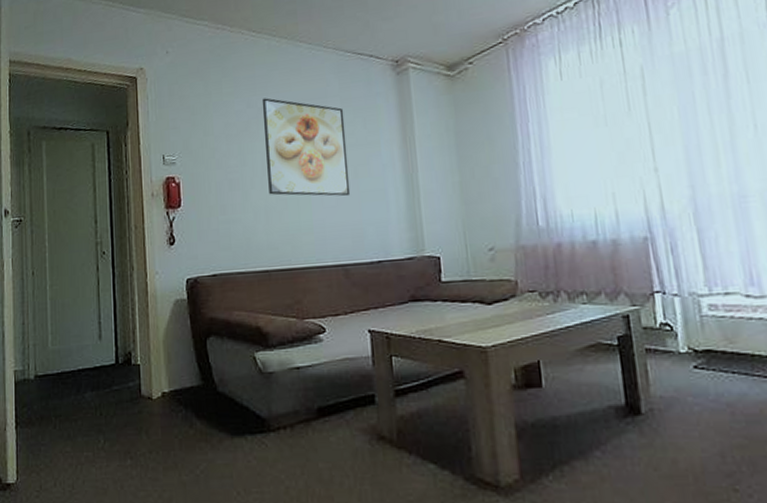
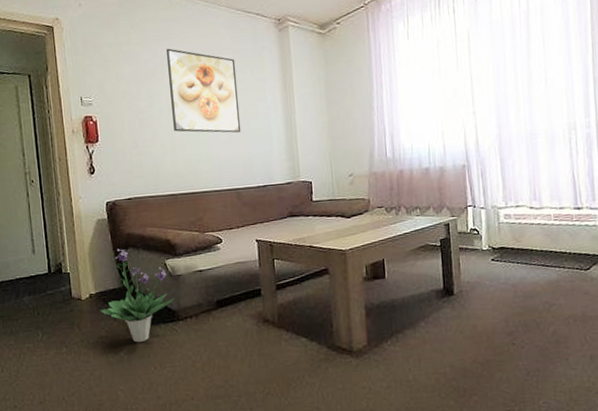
potted plant: none [174,336,265,458] -> present [101,249,175,343]

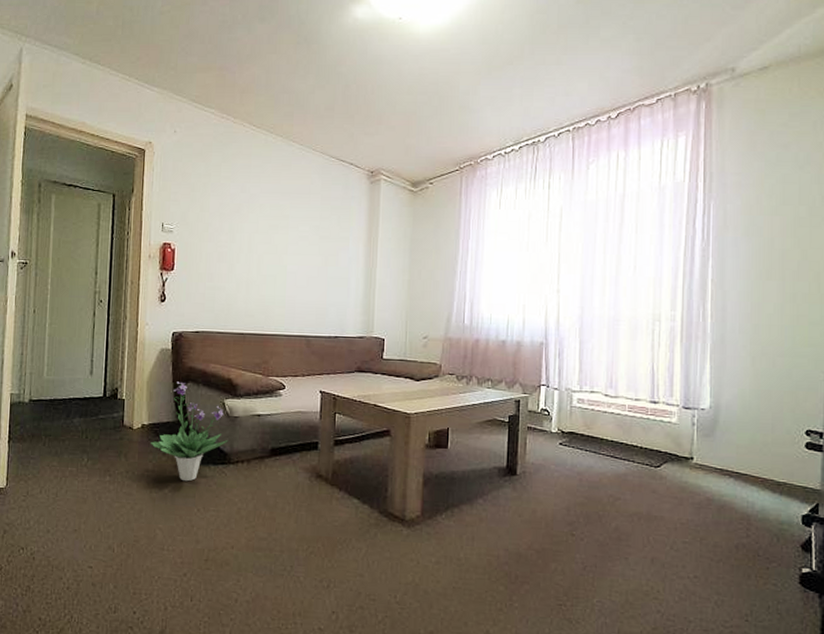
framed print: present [165,48,242,133] -> none [252,186,323,280]

